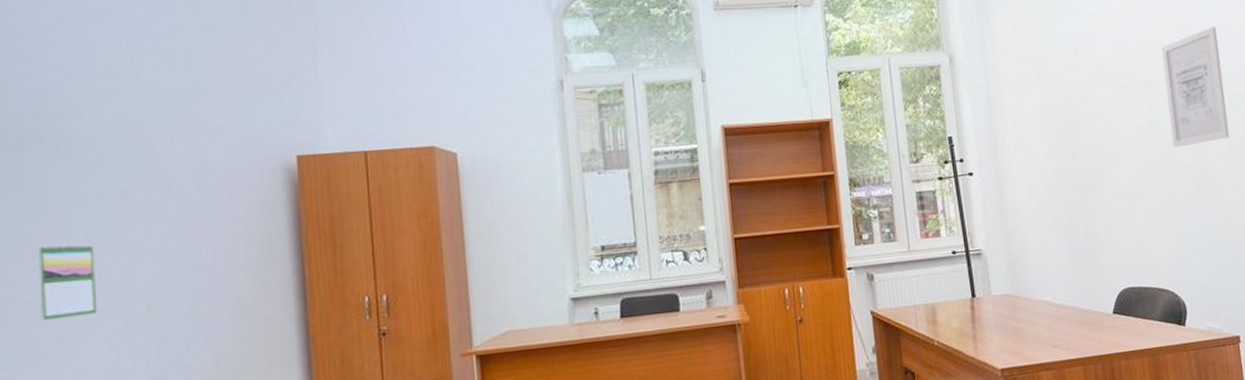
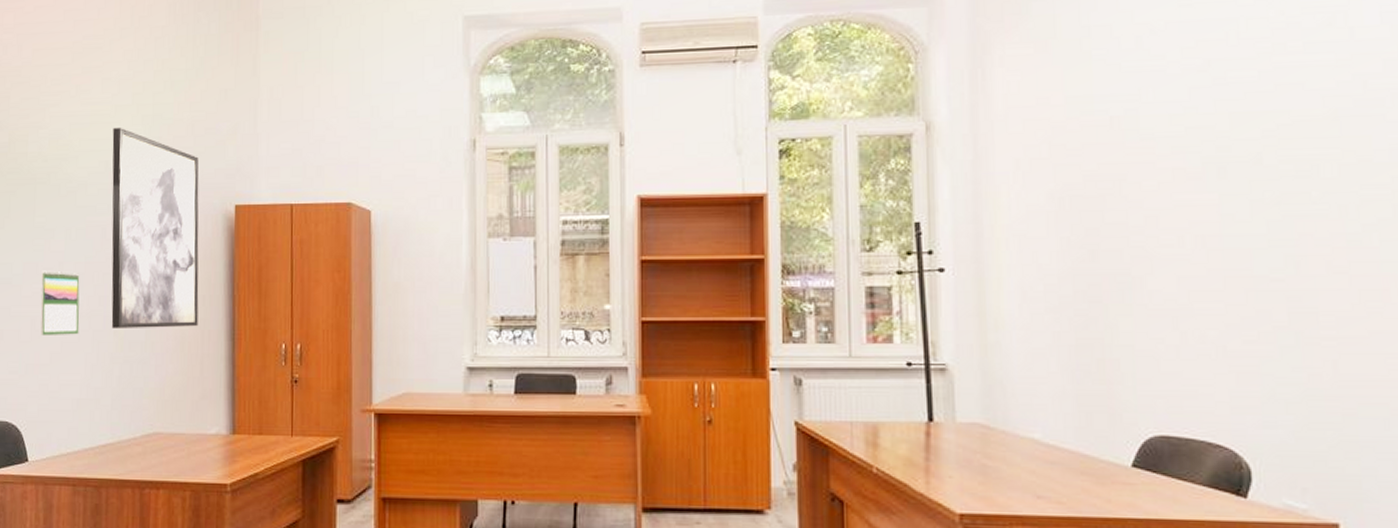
wall art: none [130,77,259,302] -> present [111,128,199,328]
wall art: present [1161,26,1230,147] -> none [1249,87,1355,254]

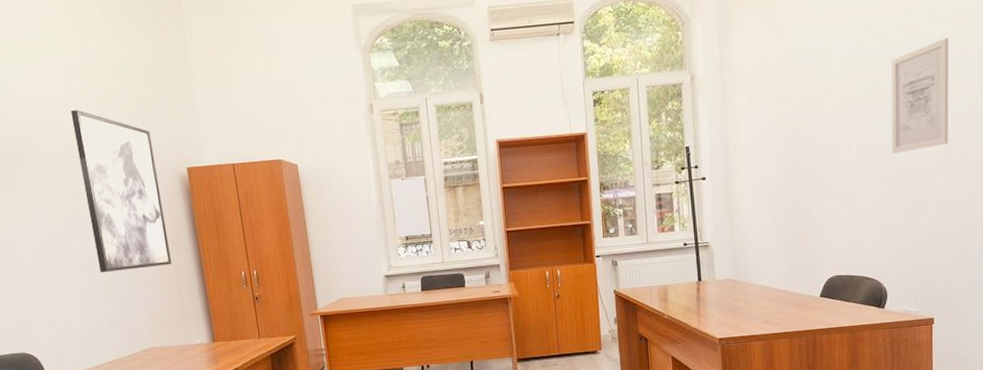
calendar: present [40,270,80,335] -> none [31,230,73,283]
wall art: none [1249,87,1355,254] -> present [891,37,949,154]

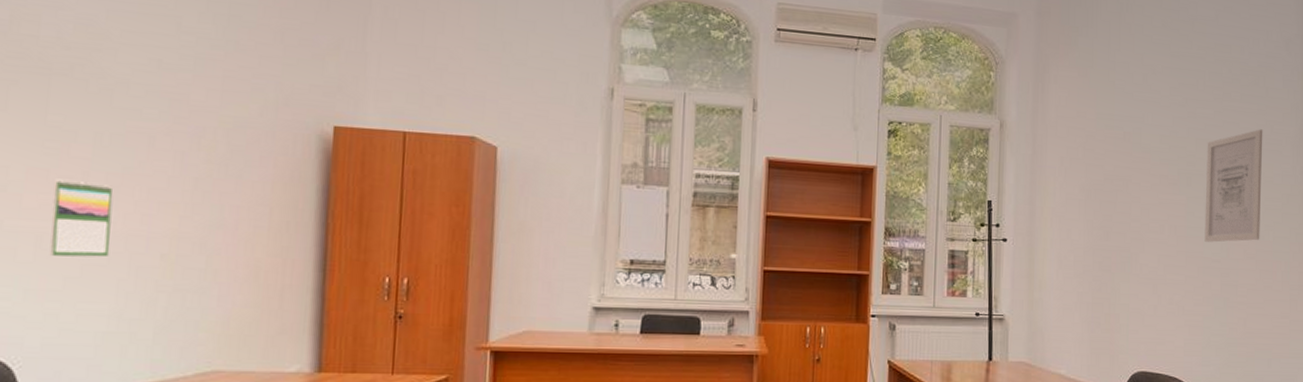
calendar: none [31,230,73,283] -> present [49,179,113,258]
wall art: present [70,110,172,272] -> none [157,23,289,255]

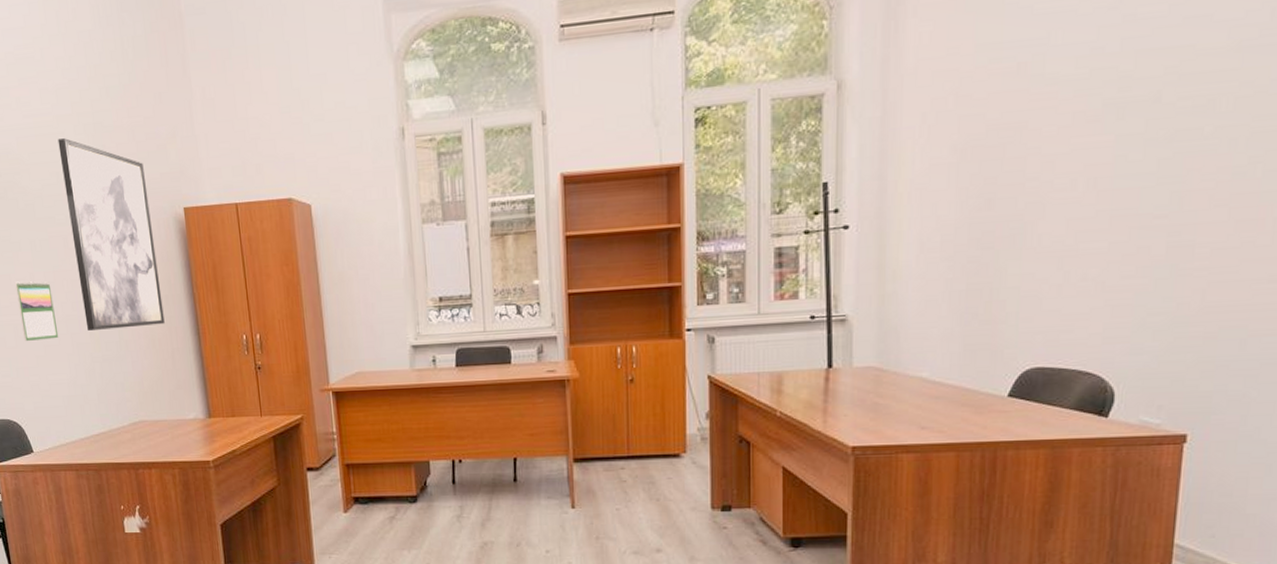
wall art: none [157,23,289,255] -> present [57,138,165,330]
wall art: present [1204,129,1263,242] -> none [1142,16,1256,193]

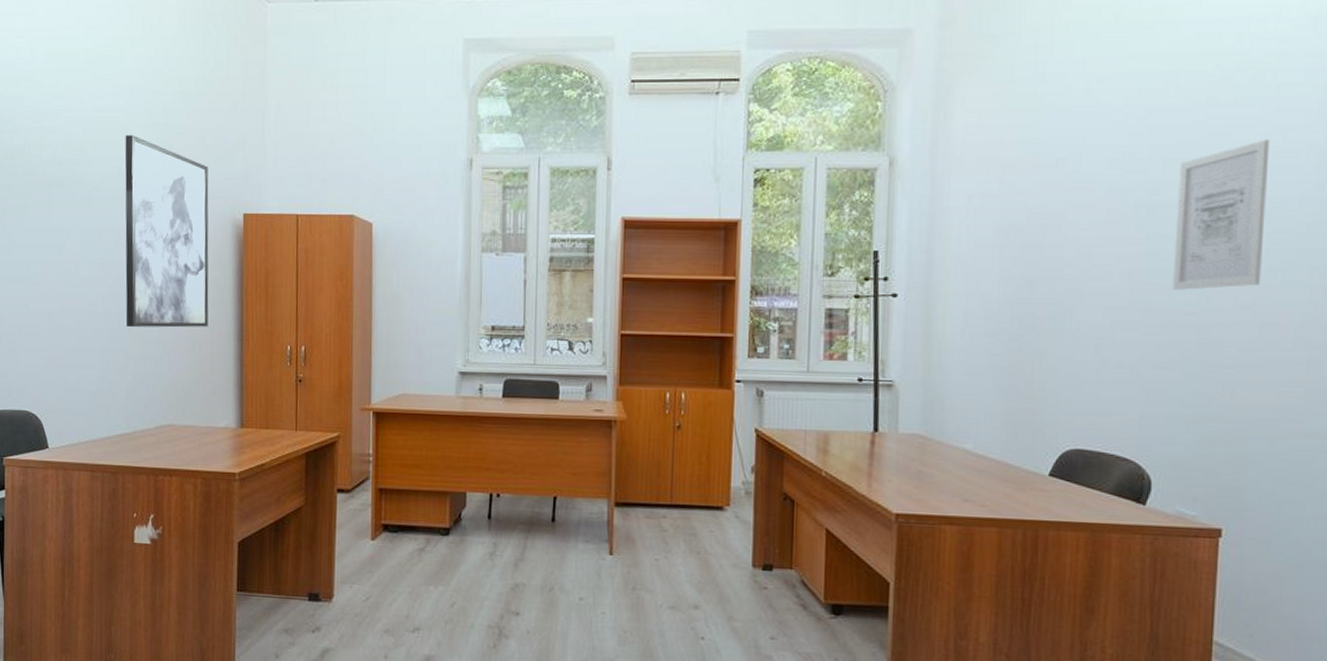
calendar: present [15,280,59,341] -> none [57,270,95,332]
wall art: none [1142,16,1256,193] -> present [1173,139,1270,290]

